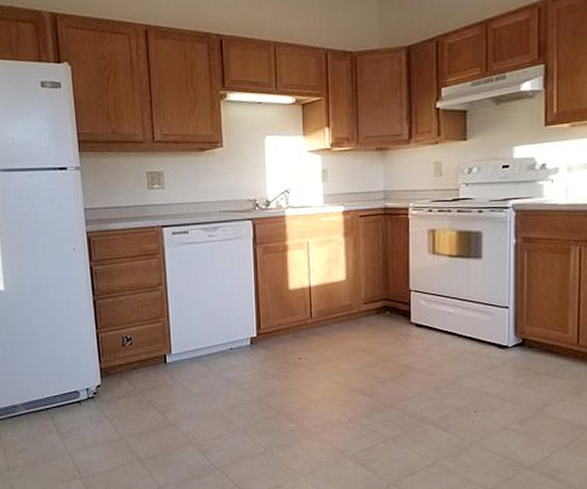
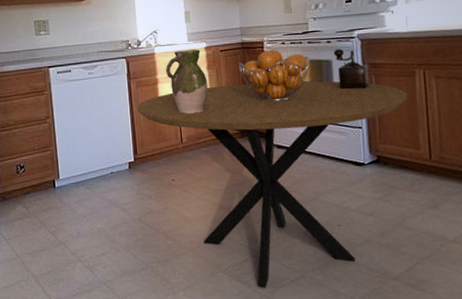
dining table: none [263,254,560,475] -> present [137,81,407,288]
pitcher: none [296,213,344,287] -> present [165,49,208,115]
fruit basket: none [378,217,458,276] -> present [238,50,310,102]
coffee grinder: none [484,219,520,265] -> present [333,48,369,90]

